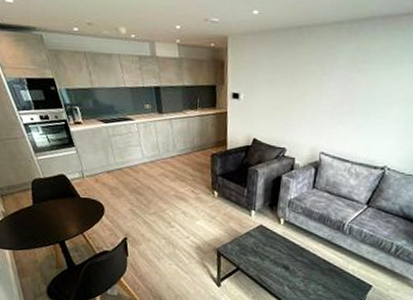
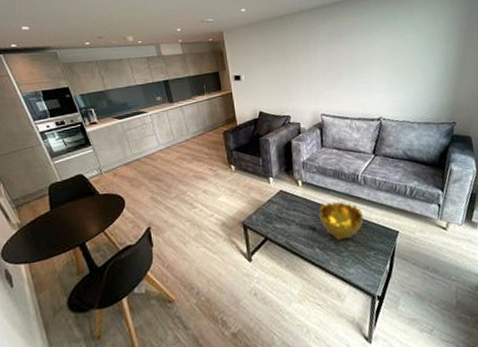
decorative bowl: none [294,245,340,284] -> present [318,201,364,241]

